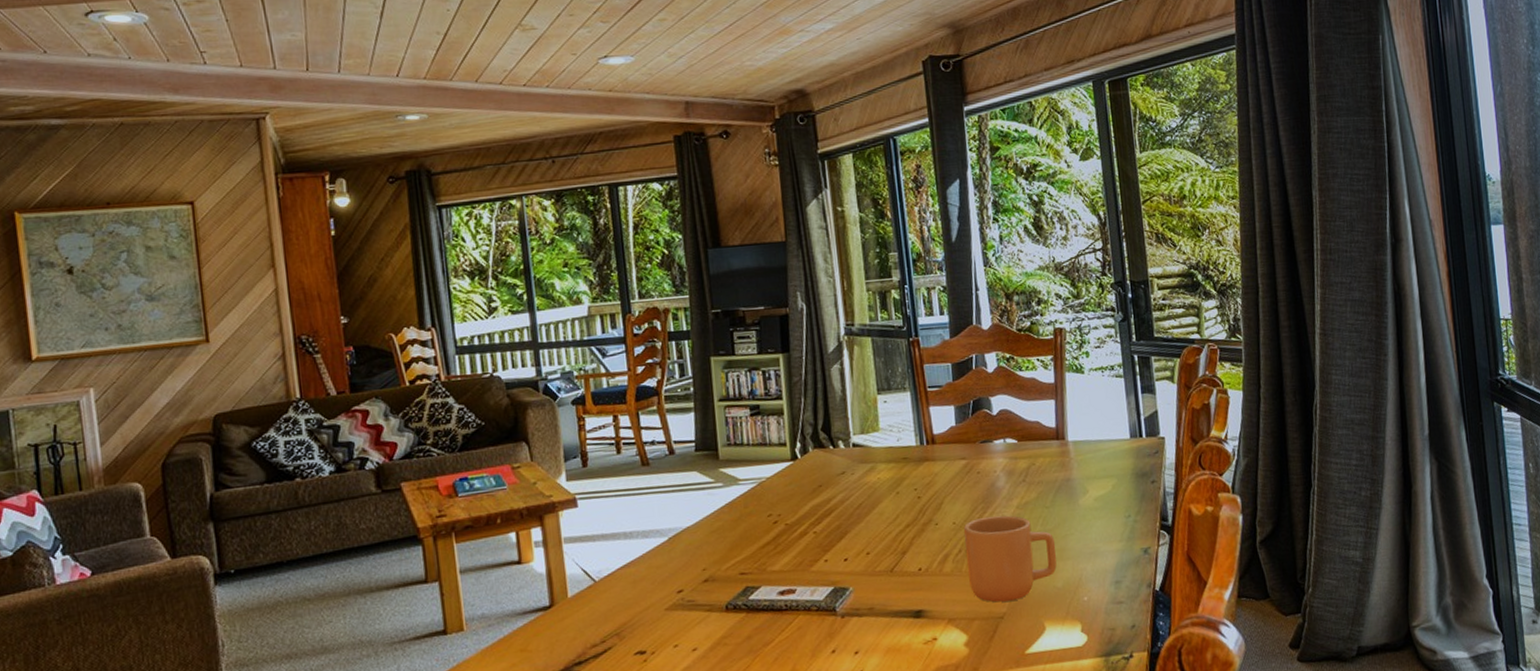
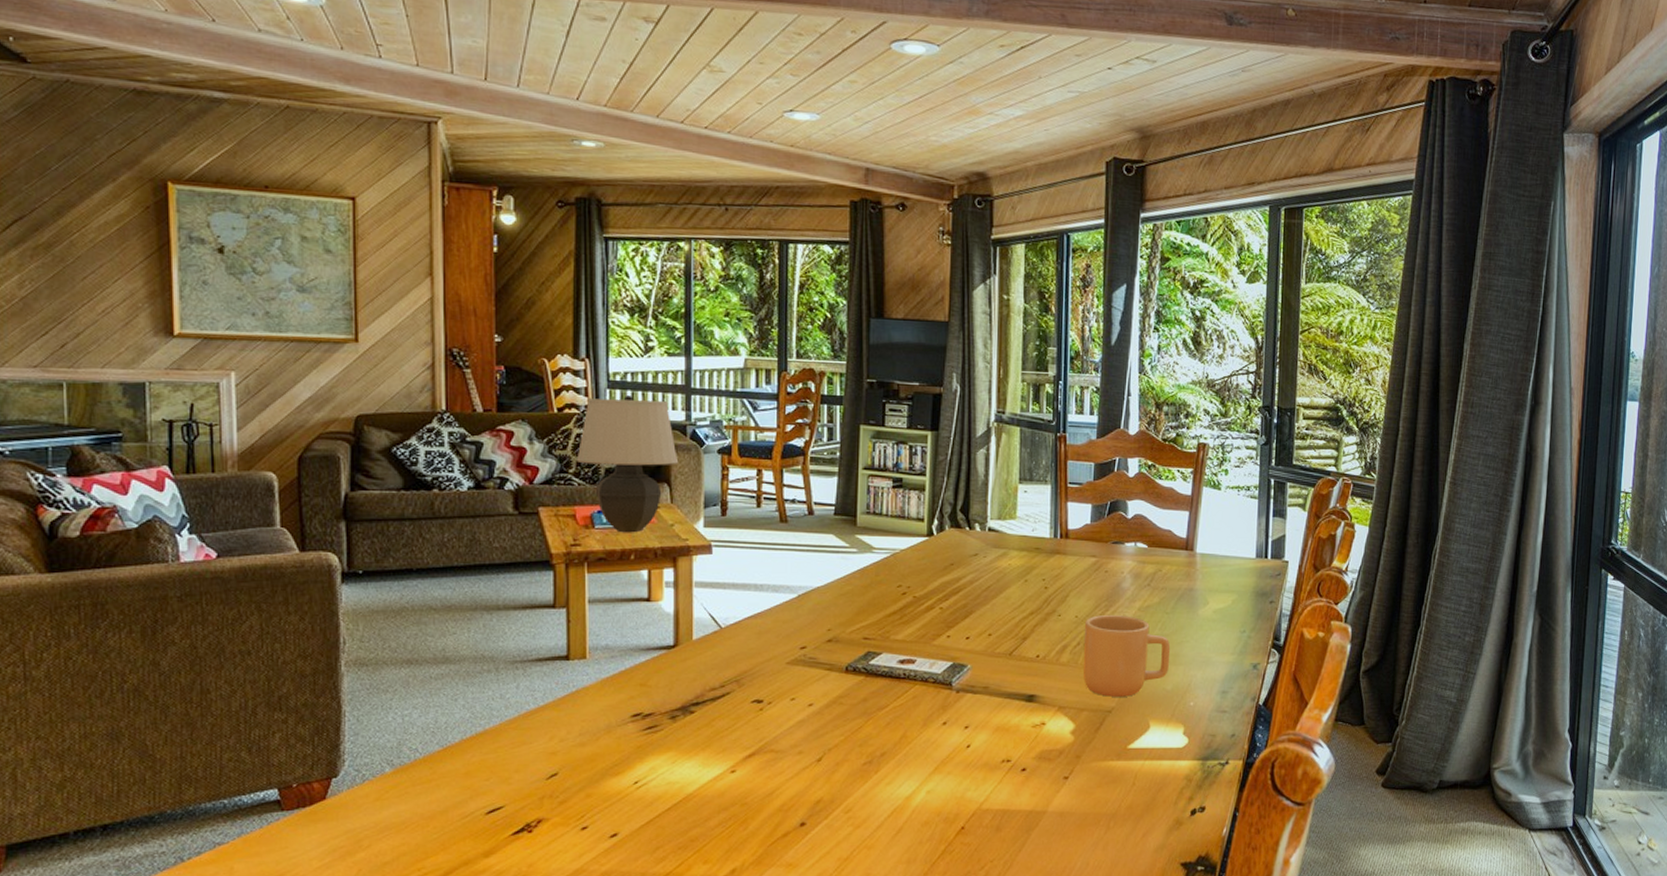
table lamp: none [433,359,535,498] -> present [576,395,679,533]

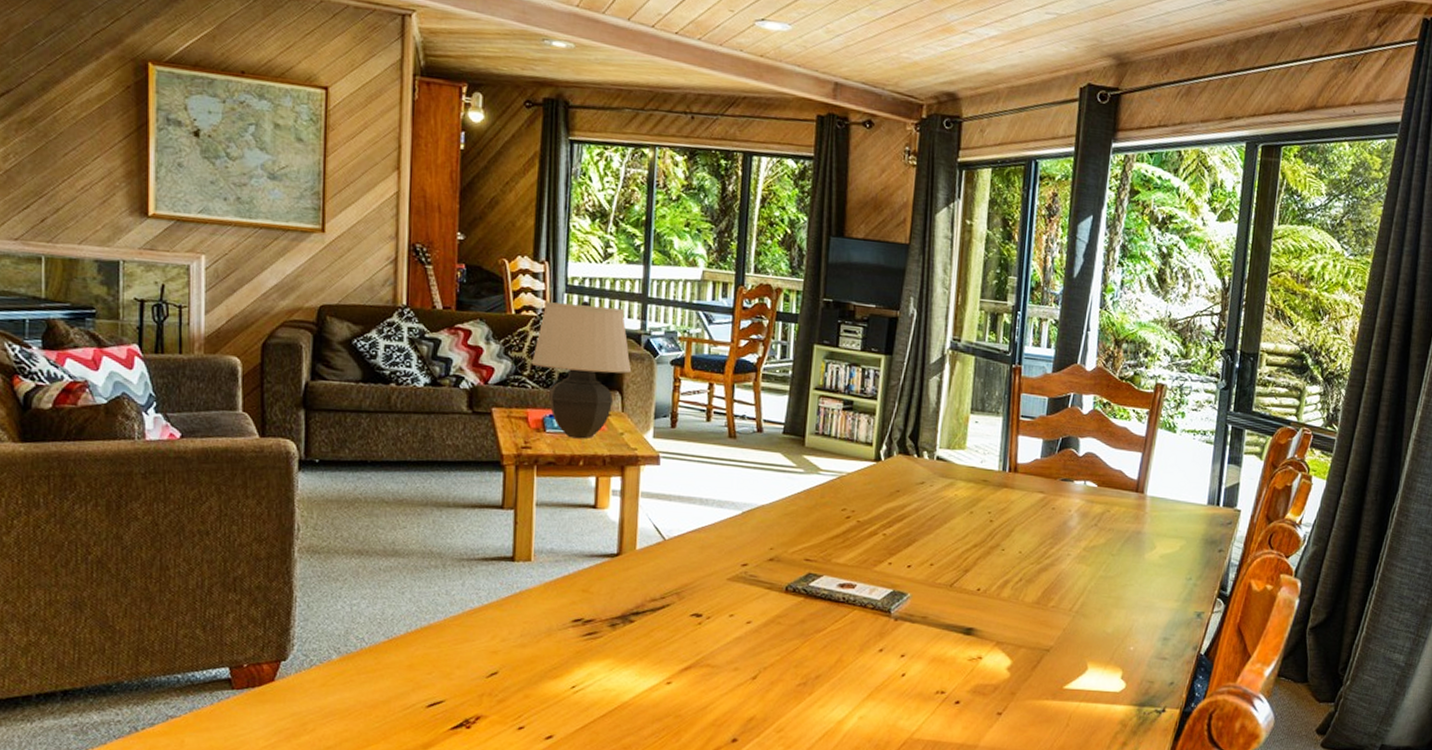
mug: present [1082,614,1171,697] -> none [1023,552,1114,637]

